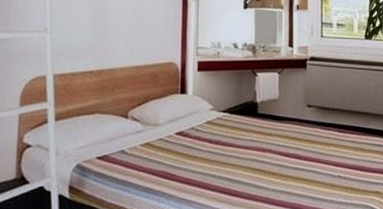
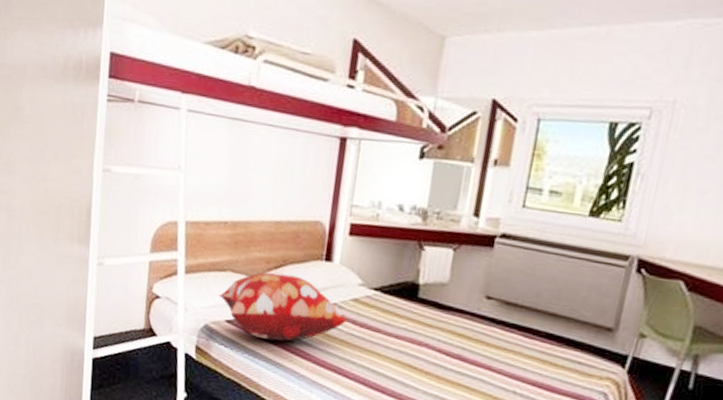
decorative pillow: none [88,109,204,169] -> present [218,272,347,342]

